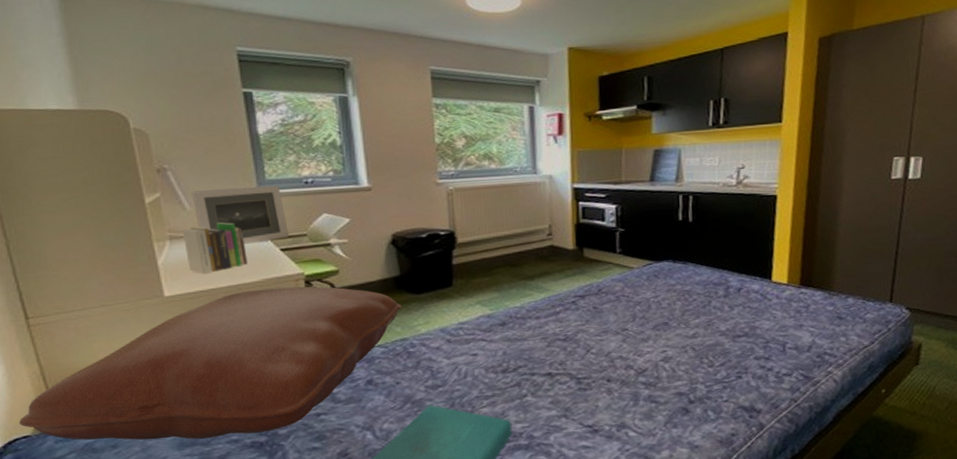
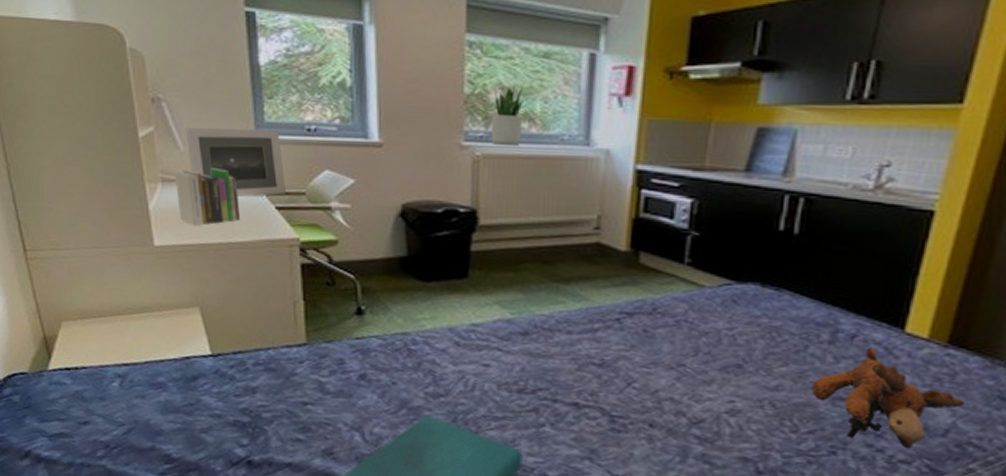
pillow: present [19,286,403,441] -> none [18,251,407,413]
planter: none [459,134,484,181] -> present [490,85,524,147]
stuffed animal: none [718,295,818,365] -> present [812,346,966,449]

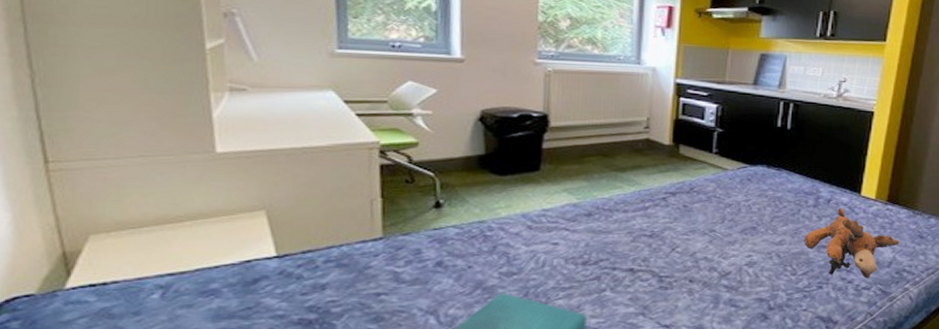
books: present [174,168,240,227] -> none [245,78,317,133]
picture frame: present [186,128,286,198] -> none [261,41,367,106]
planter: present [490,85,524,147] -> none [560,16,588,64]

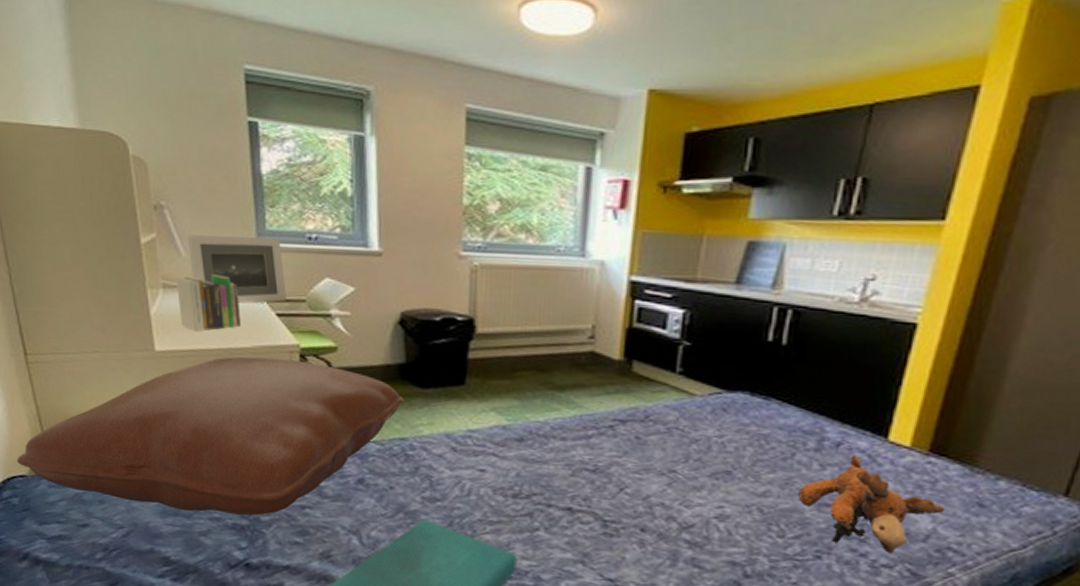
pillow: none [22,154,484,311] -> present [17,356,405,516]
books: none [245,78,317,133] -> present [176,275,240,333]
picture frame: none [261,41,367,106] -> present [188,235,286,305]

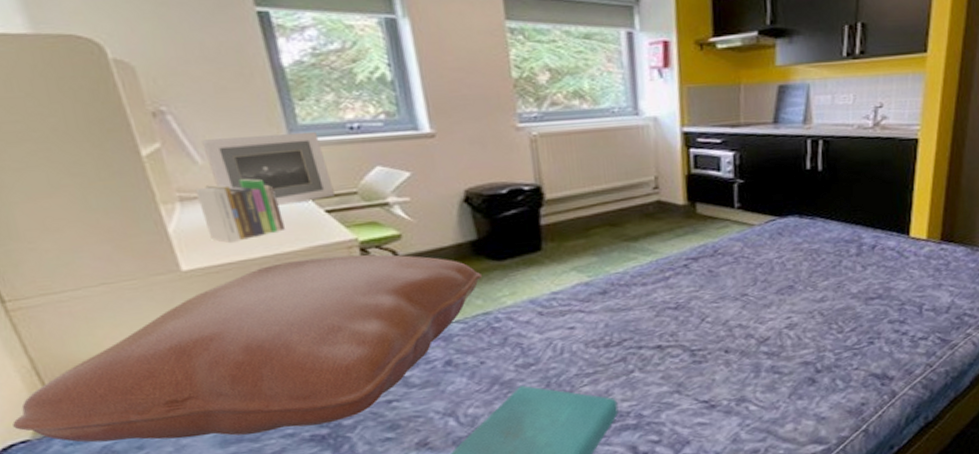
stuffed animal: present [798,454,946,554] -> none [849,252,958,329]

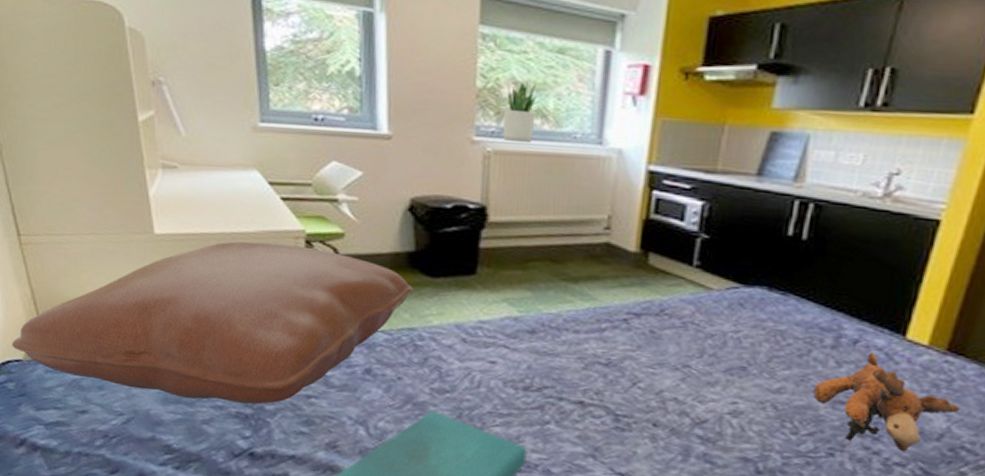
books: present [195,178,285,244] -> none [176,155,243,216]
picture frame: present [202,131,335,207] -> none [188,113,291,188]
planter: none [542,66,574,124] -> present [502,80,537,144]
stuffed animal: none [849,252,958,329] -> present [813,352,961,452]

